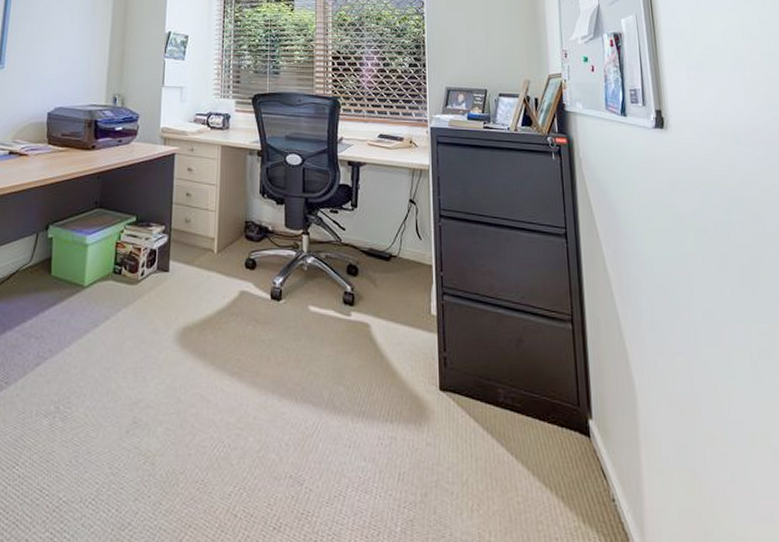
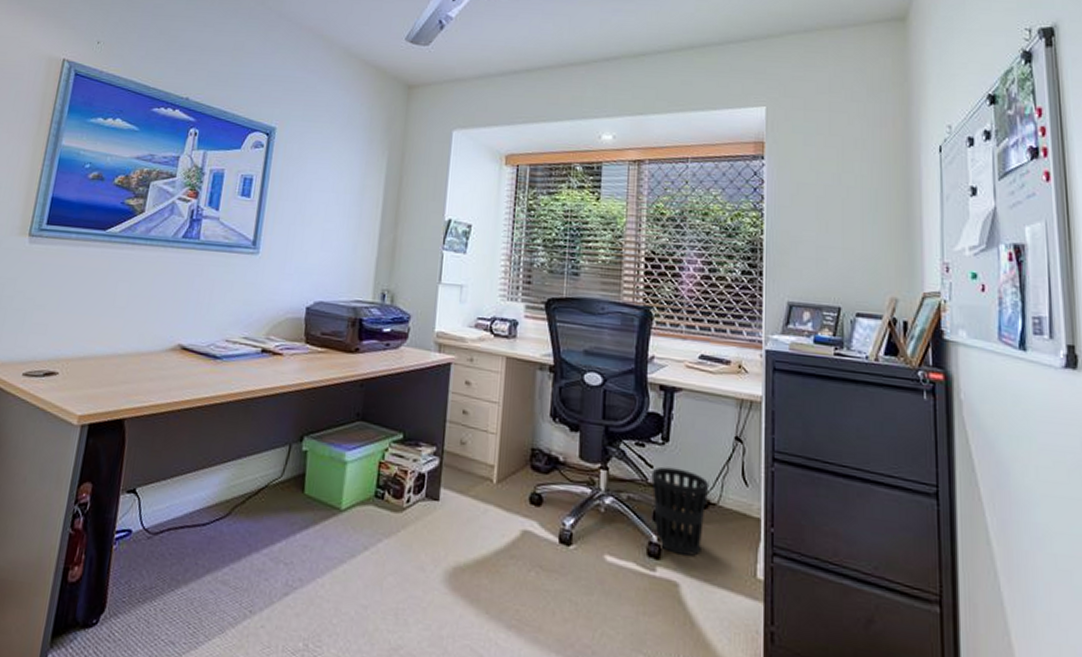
wastebasket: none [344,228,391,300] -> present [651,466,710,556]

